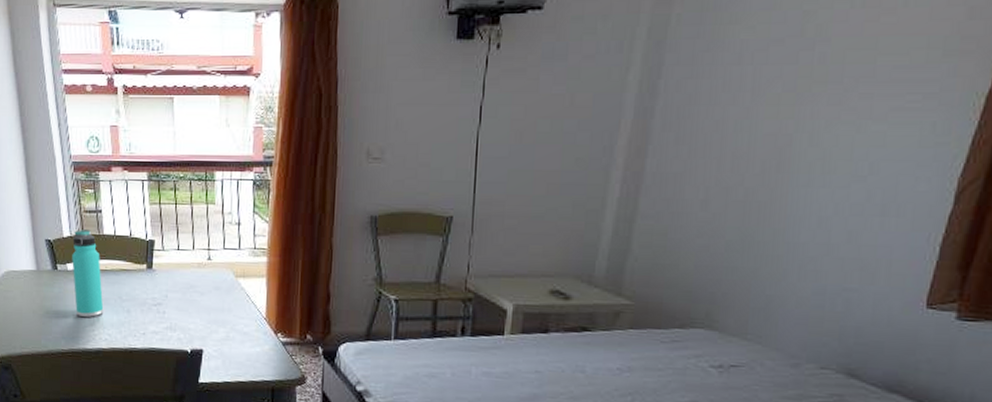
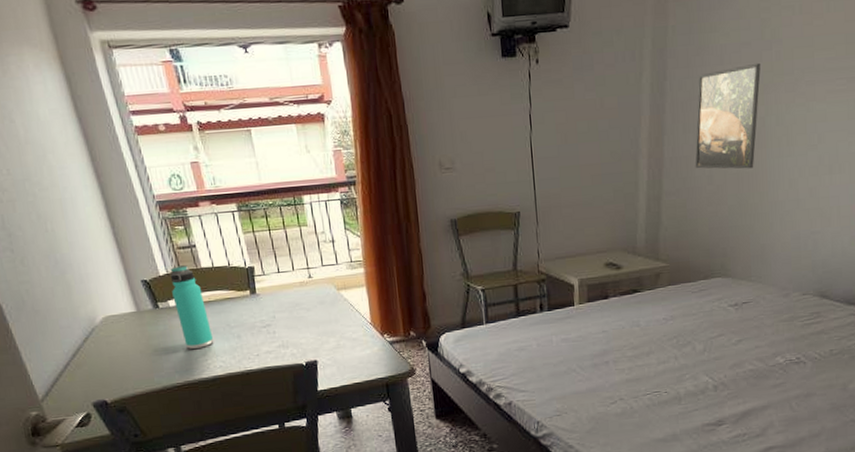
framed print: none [685,65,797,197] -> present [695,62,761,169]

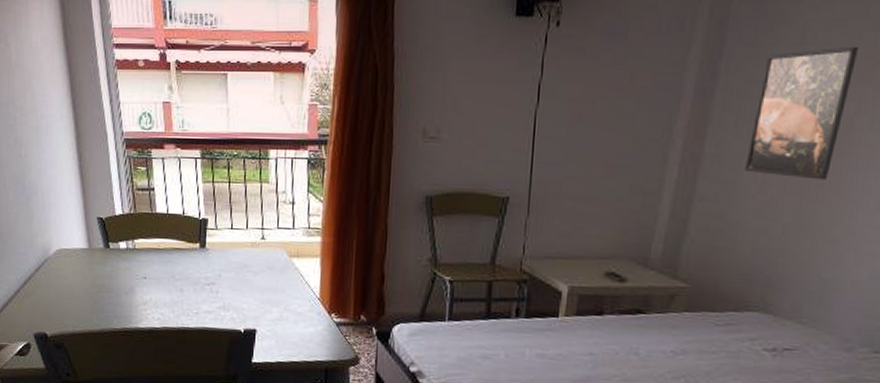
thermos bottle: present [170,265,214,349] -> none [124,208,157,296]

